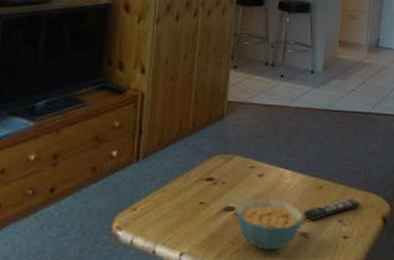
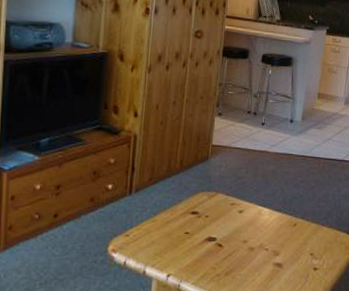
cereal bowl: present [236,199,303,251] -> none [217,232,278,277]
remote control: present [303,198,361,222] -> none [278,235,331,254]

